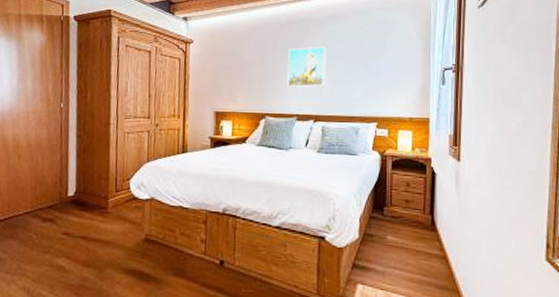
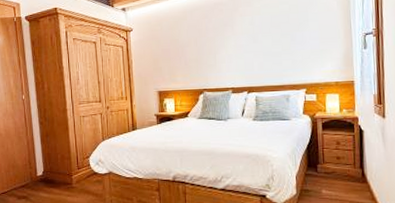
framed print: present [287,46,327,87] -> none [220,23,256,63]

